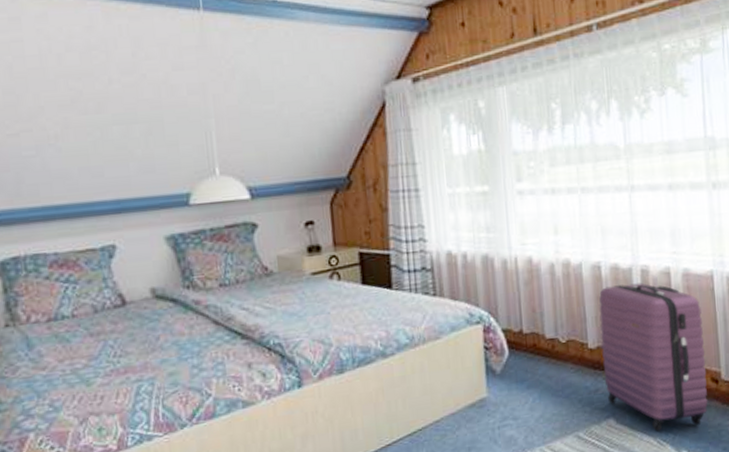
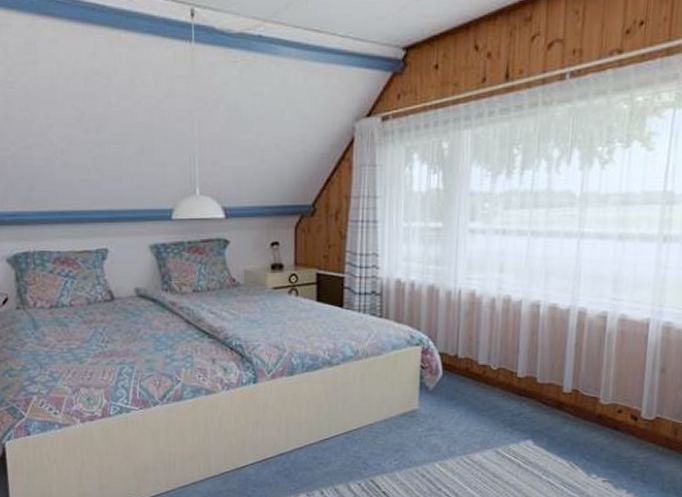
suitcase: present [599,282,708,432] -> none [528,323,632,456]

